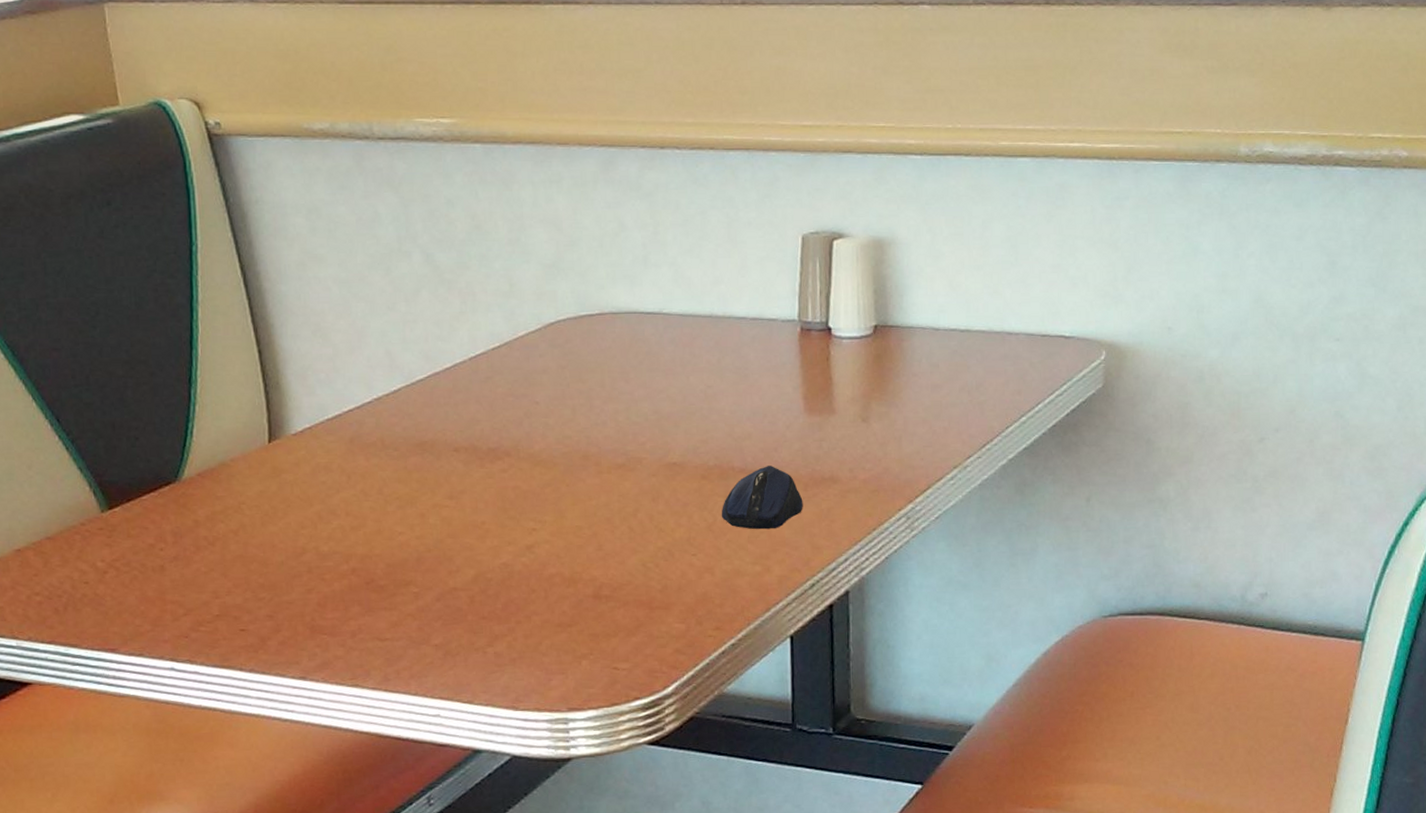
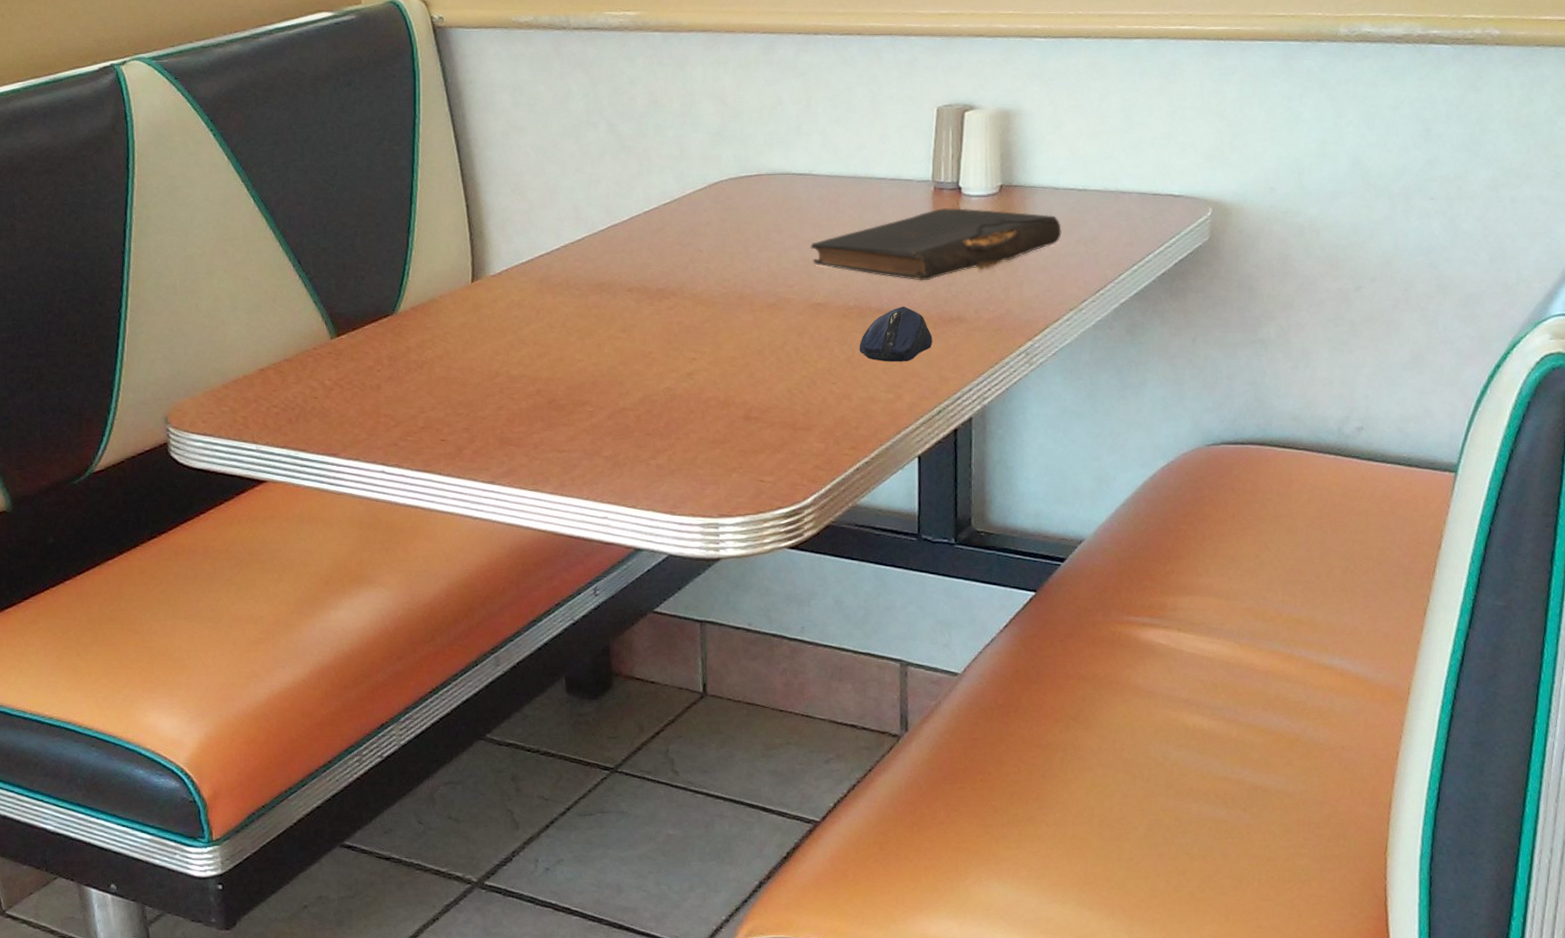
book: none [663,352,943,436] -> present [810,208,1062,281]

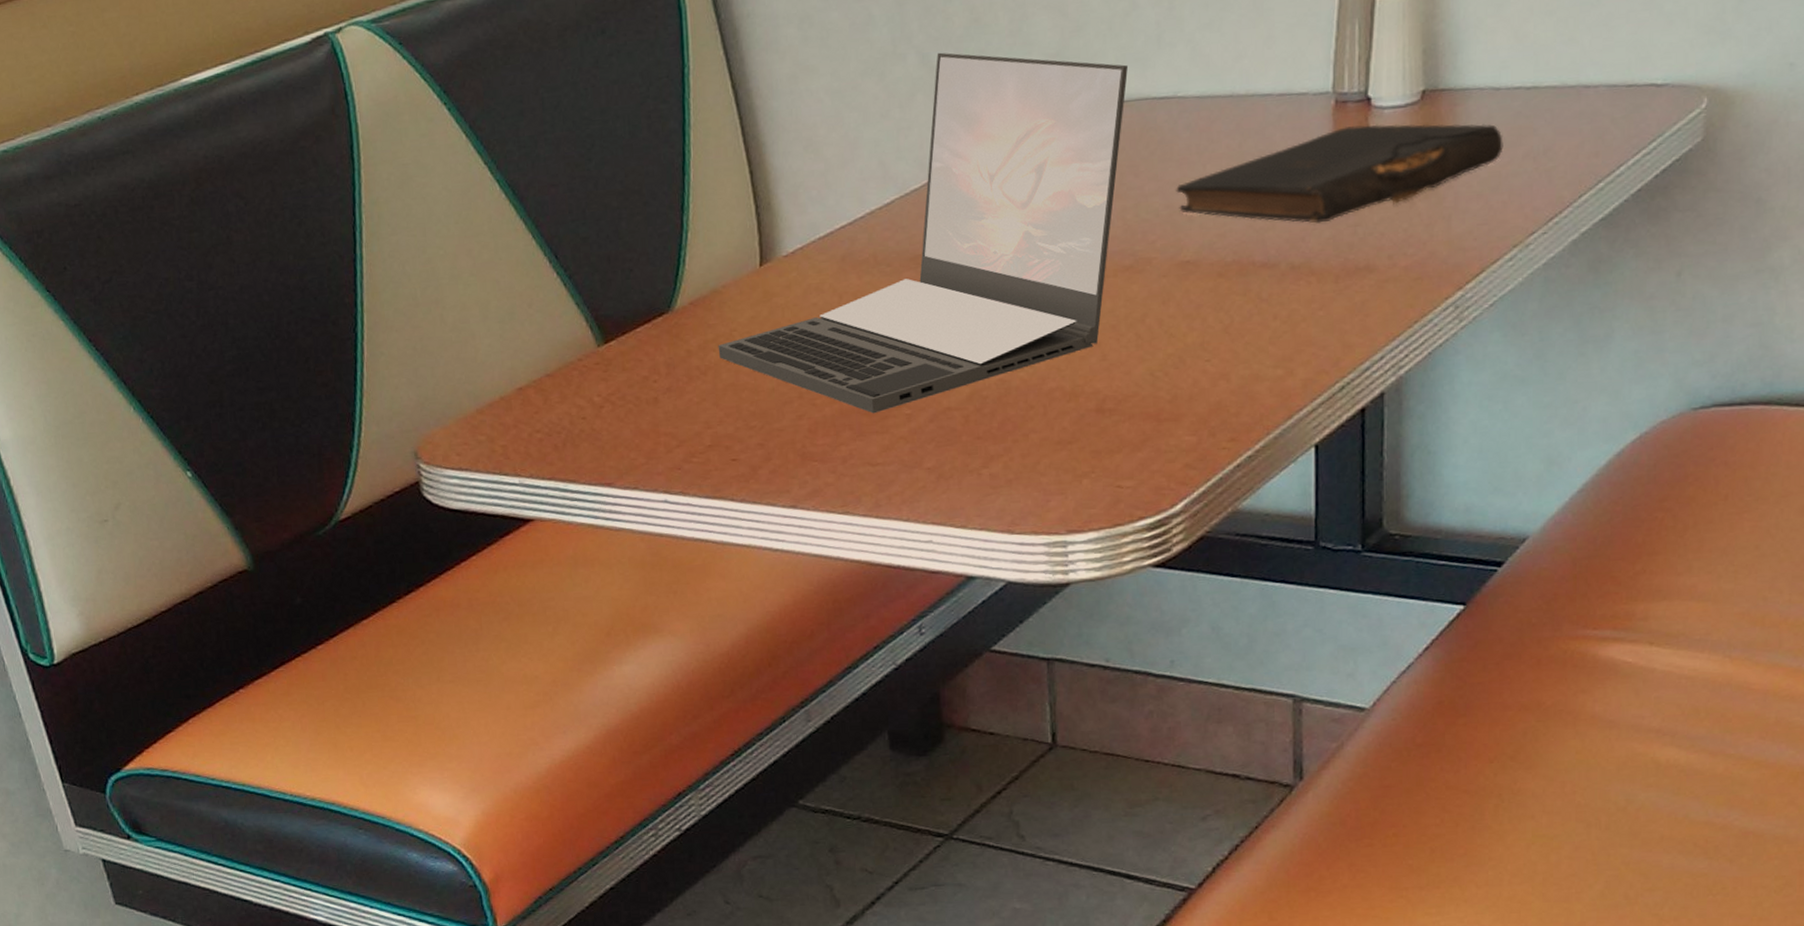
laptop: none [433,124,774,409] -> present [718,52,1128,414]
computer mouse: present [859,306,933,362] -> none [1239,257,1333,330]

